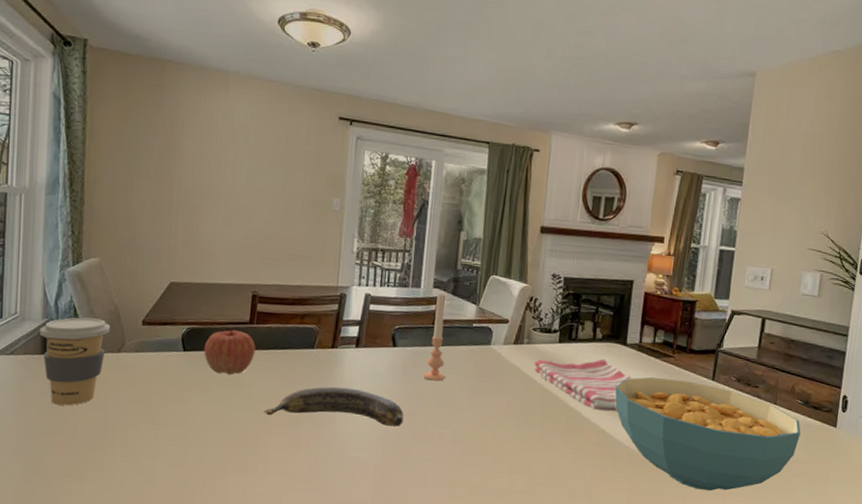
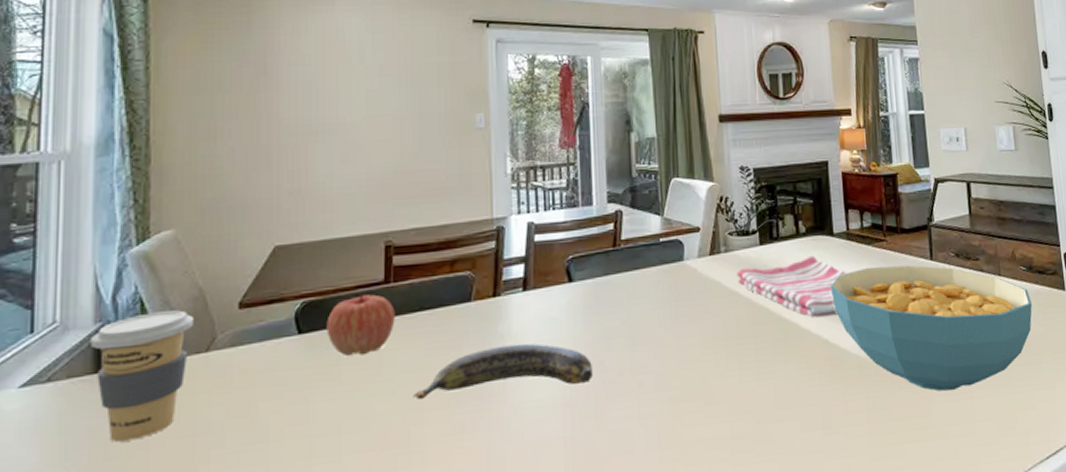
candle: present [423,293,445,382] -> none [610,207,636,317]

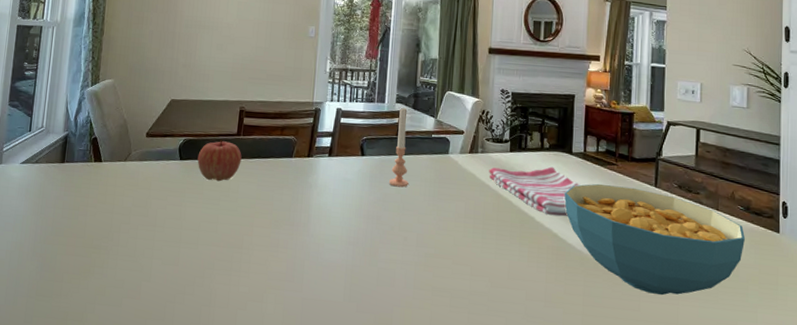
coffee cup: present [90,310,195,442] -> none [60,130,120,209]
banana: present [413,343,593,401] -> none [248,192,372,230]
candle: none [610,207,636,317] -> present [389,107,409,188]

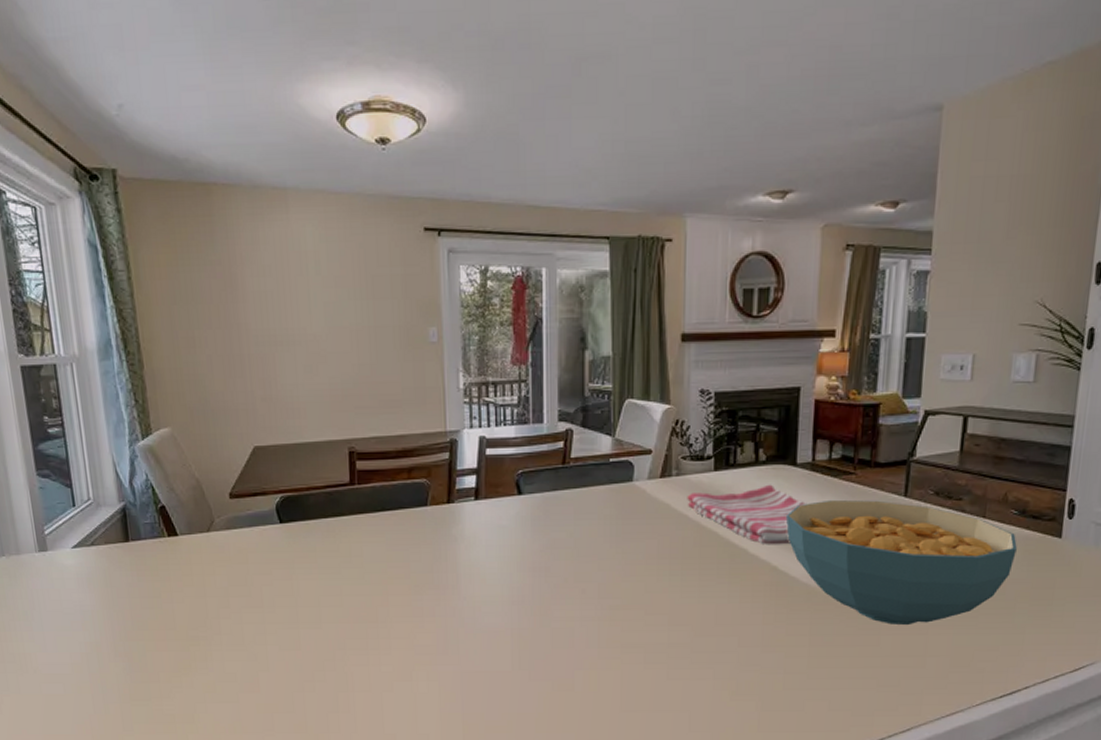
apple: present [197,140,242,182] -> none [302,492,361,545]
candle: present [389,107,409,188] -> none [557,426,583,529]

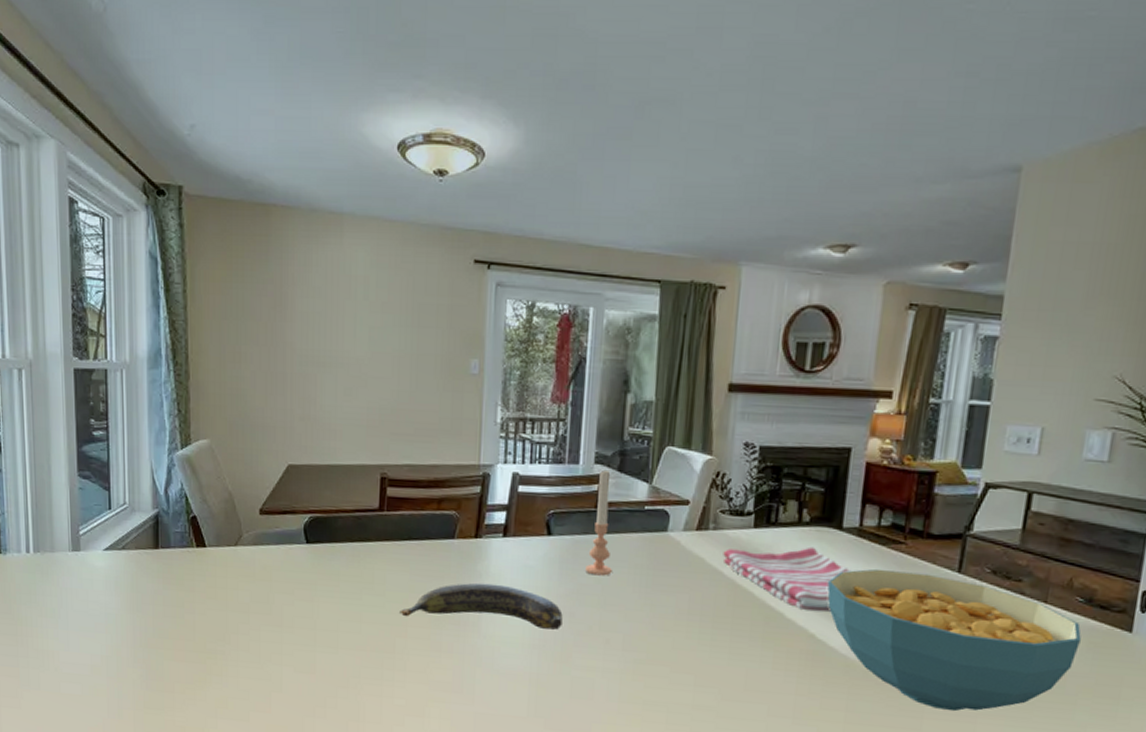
banana: none [379,546,539,586] -> present [399,582,563,630]
candle: none [557,426,583,529] -> present [585,469,612,576]

